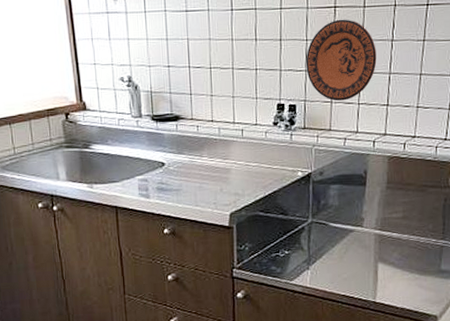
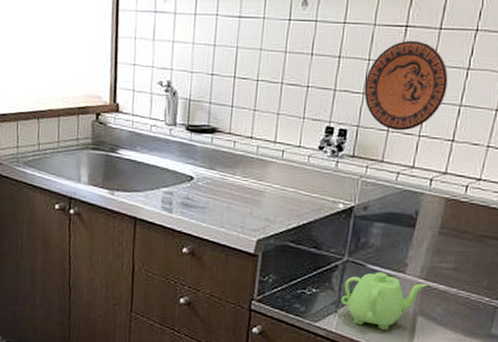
teakettle: none [310,228,384,279] -> present [340,272,429,330]

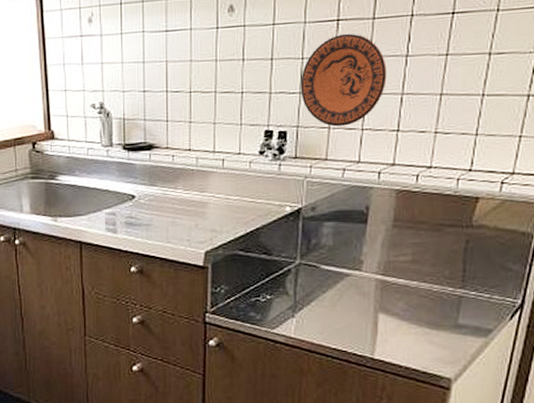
teakettle: present [340,272,429,330] -> none [297,272,387,330]

